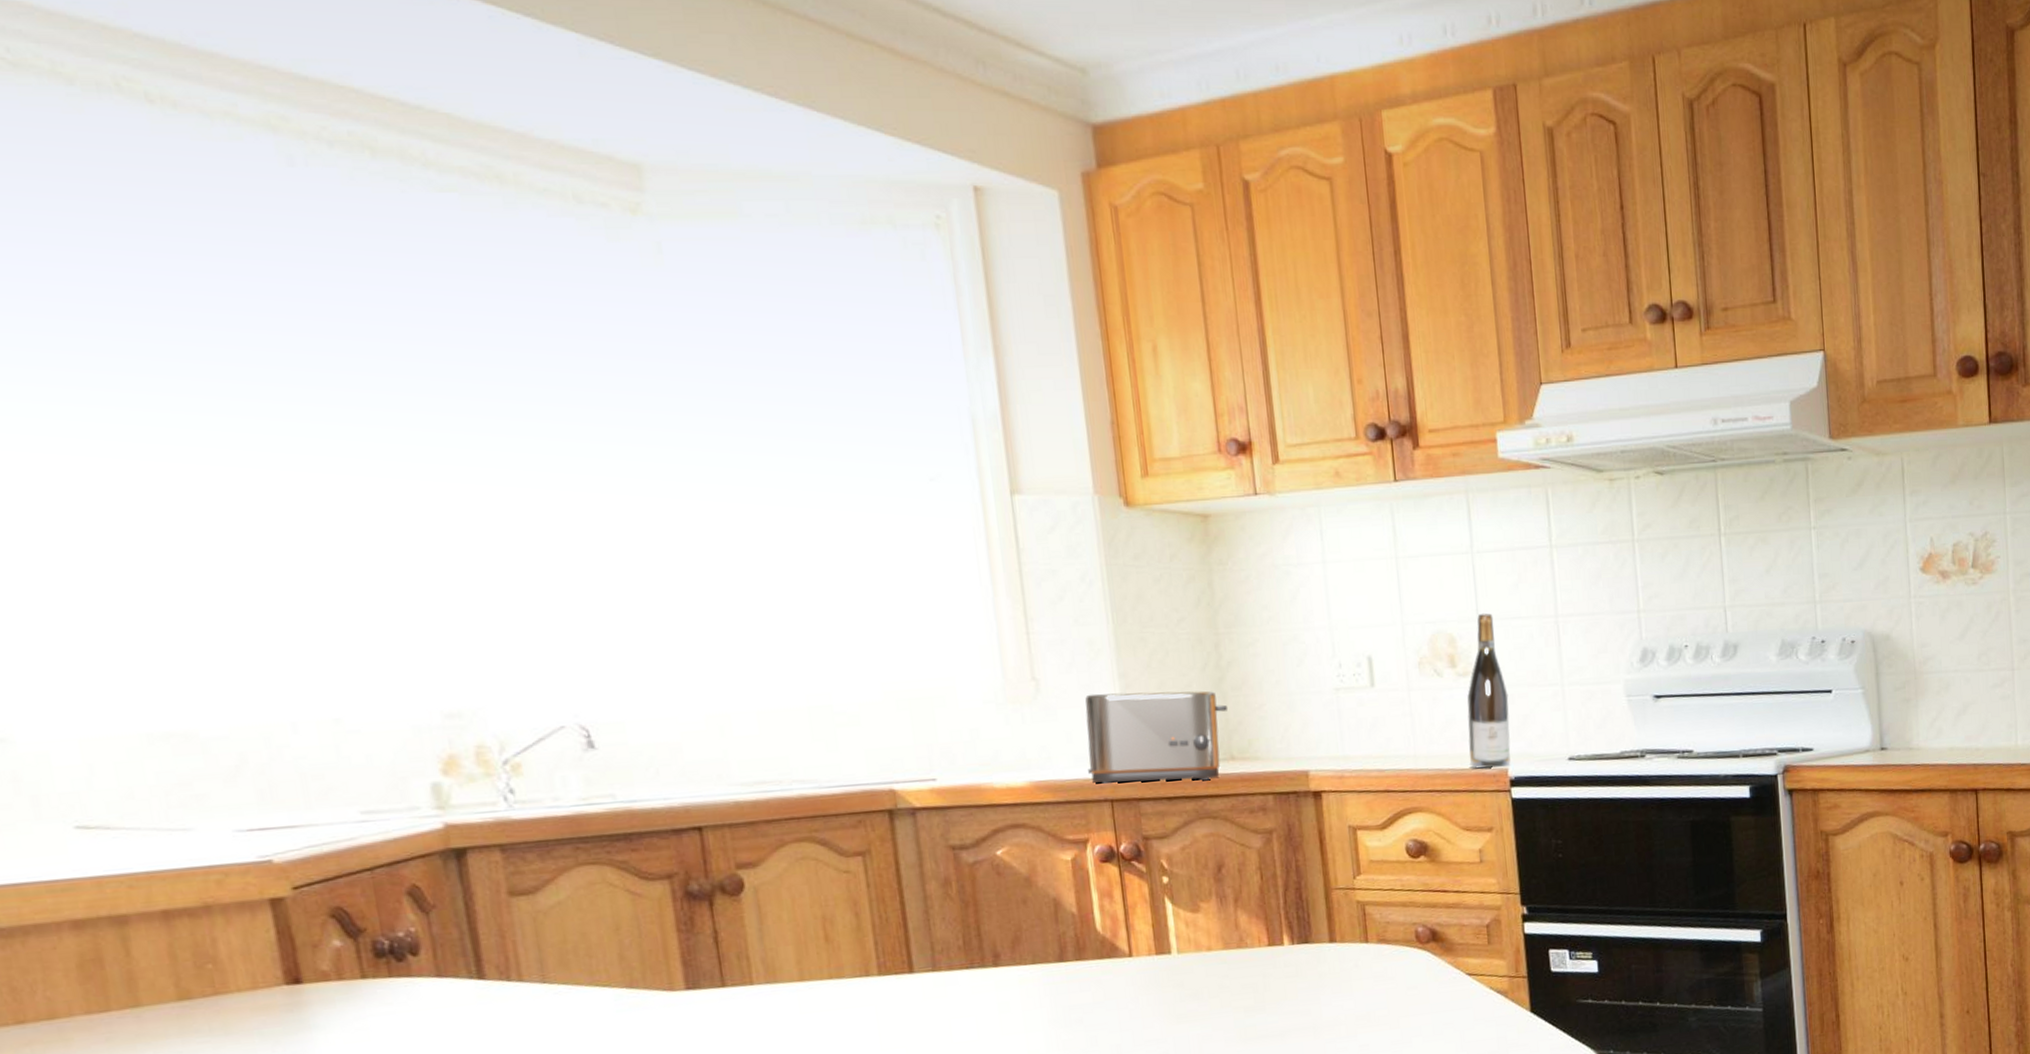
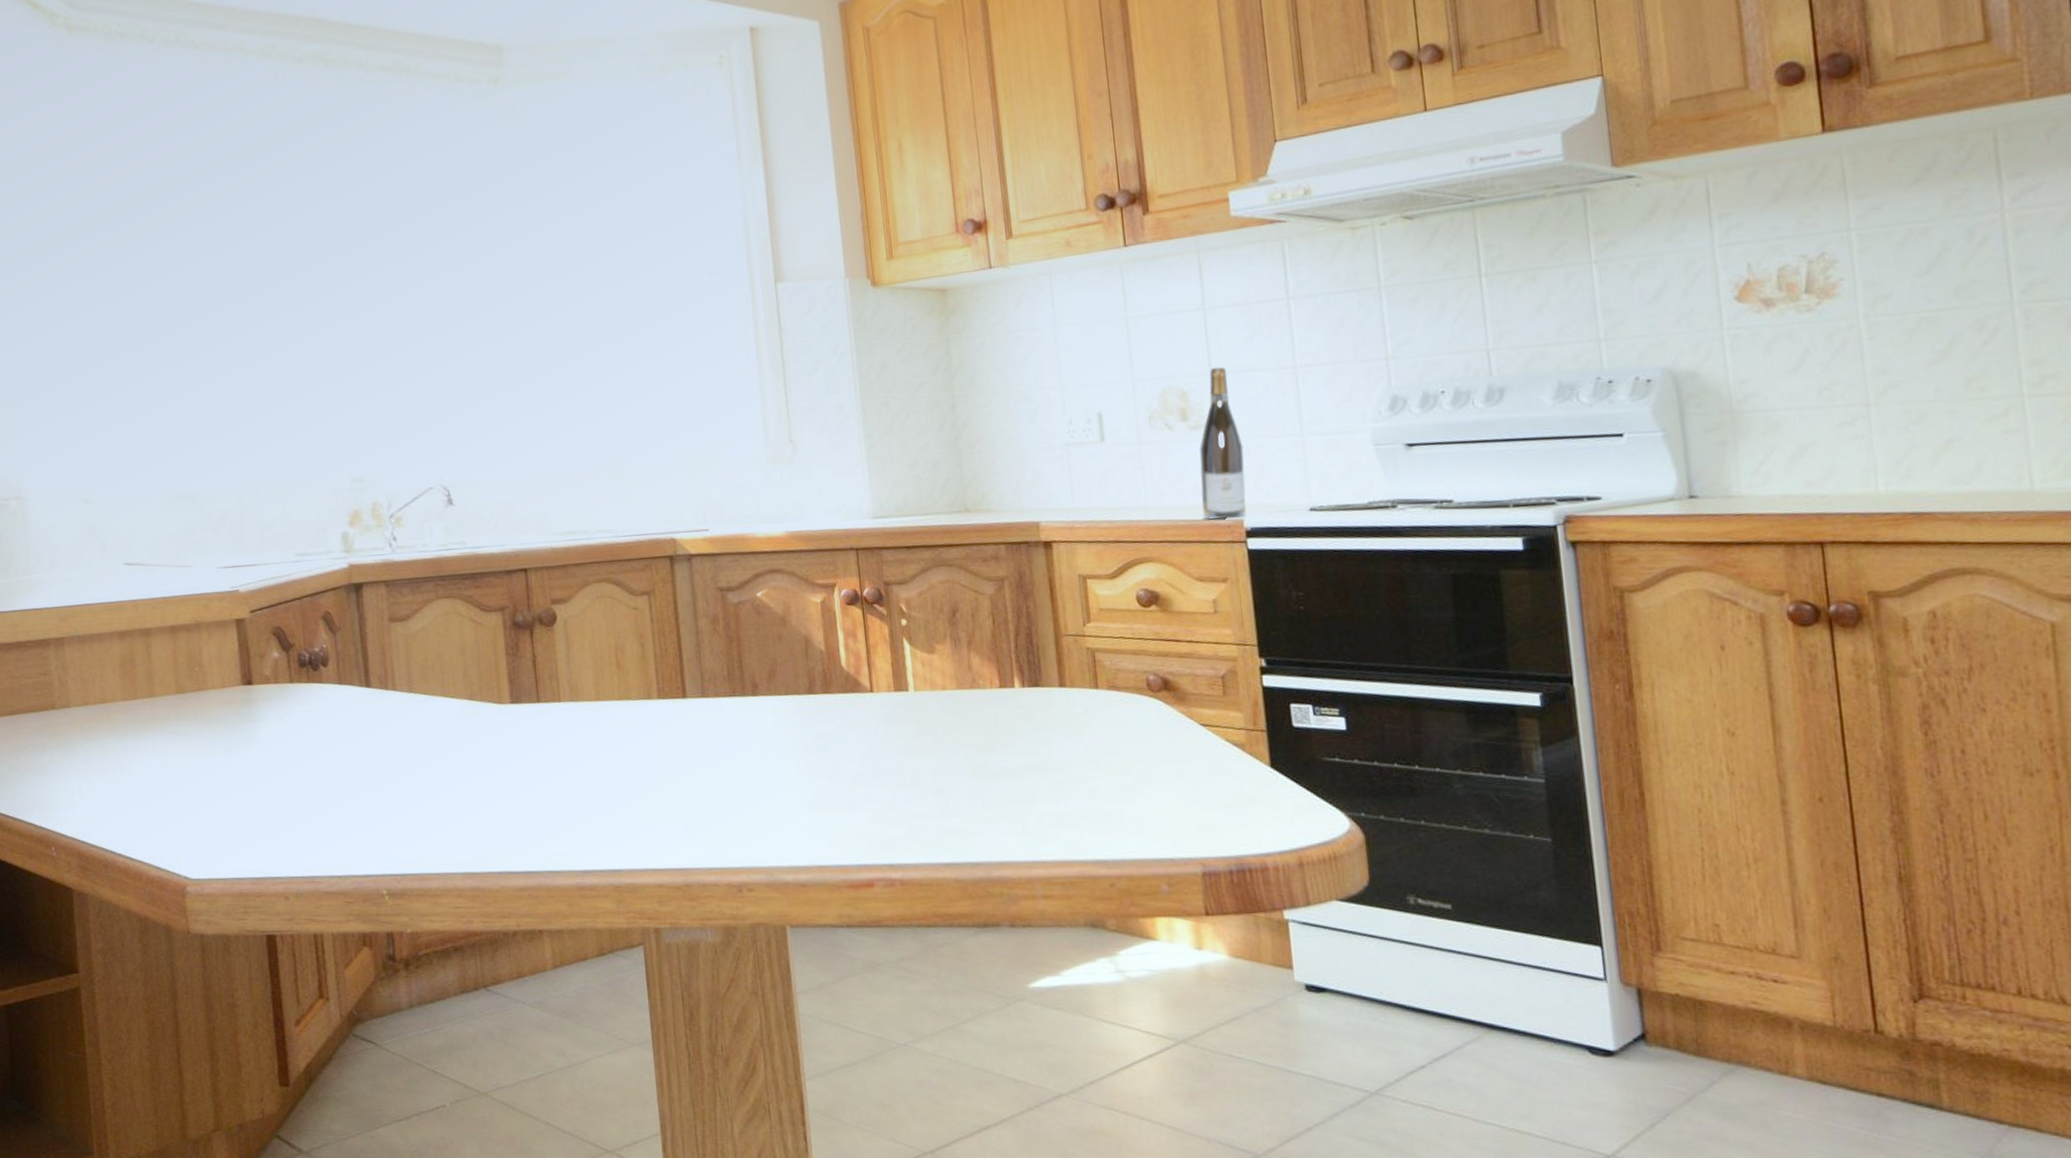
toaster: present [1085,690,1227,785] -> none [834,448,963,535]

